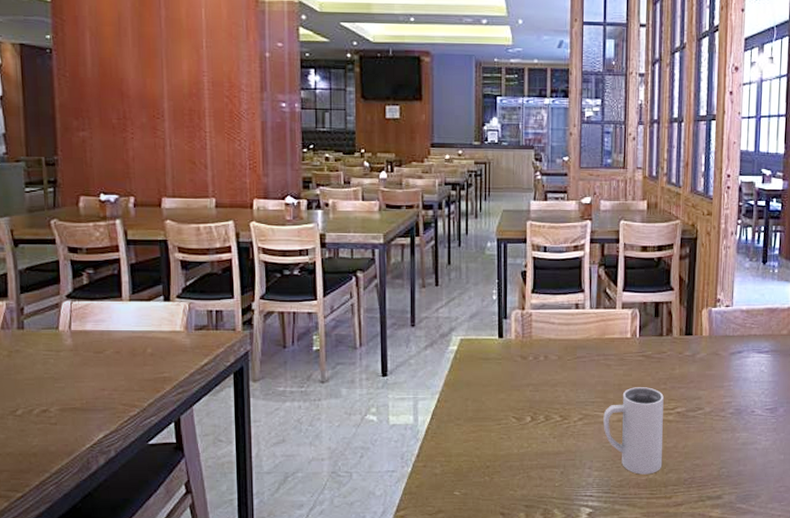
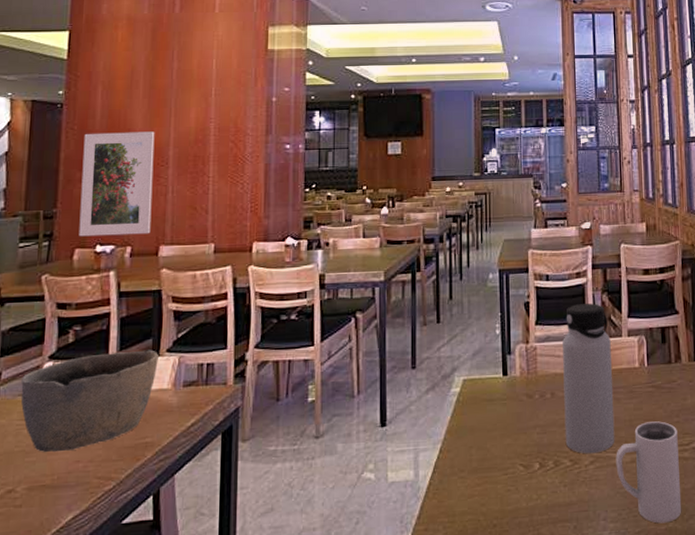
bowl: none [43,295,170,381] -> present [21,350,159,453]
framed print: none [77,81,152,186] -> present [79,131,155,237]
water bottle: none [556,276,605,412] -> present [563,303,615,454]

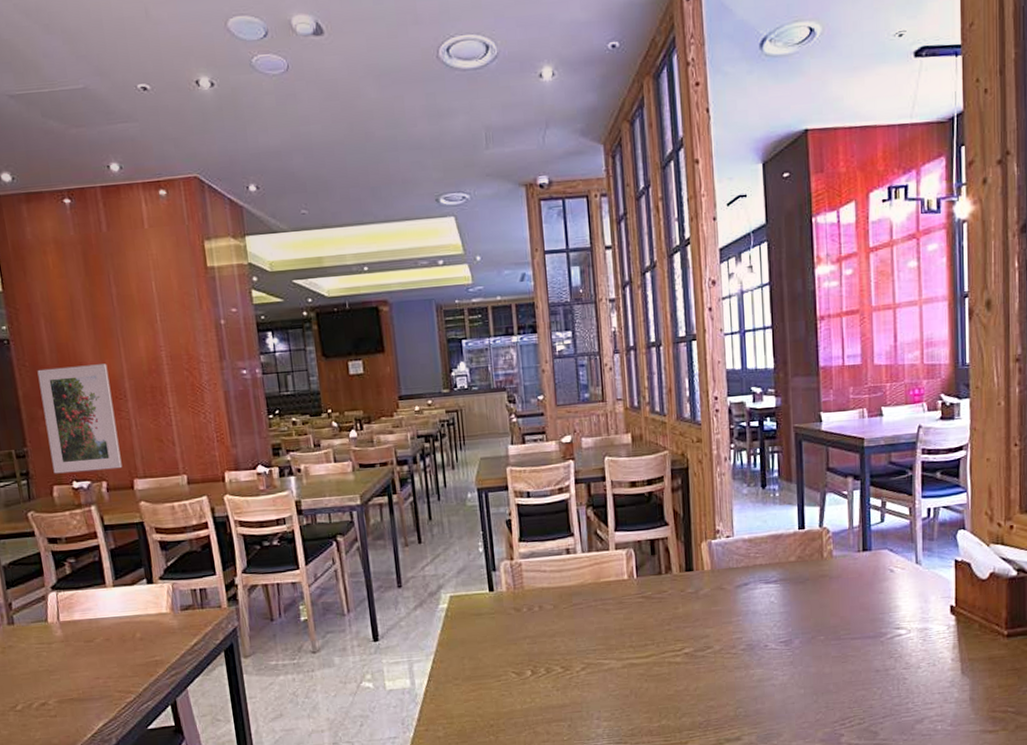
bowl: present [21,350,159,453] -> none [31,578,154,671]
water bottle: present [563,303,615,454] -> none [548,518,606,661]
mug: present [616,421,682,524] -> none [607,629,675,722]

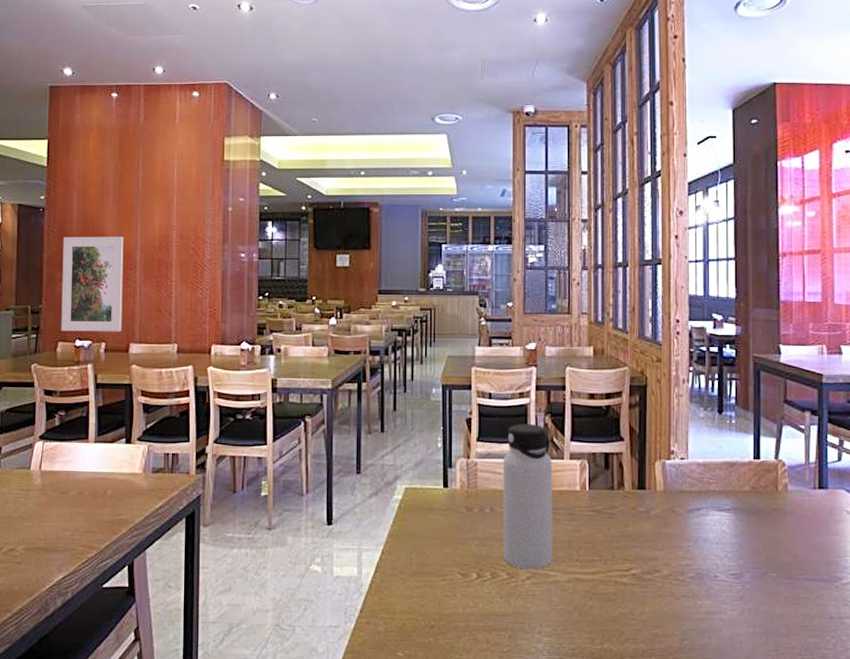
water bottle: none [548,518,606,661] -> present [503,424,553,570]

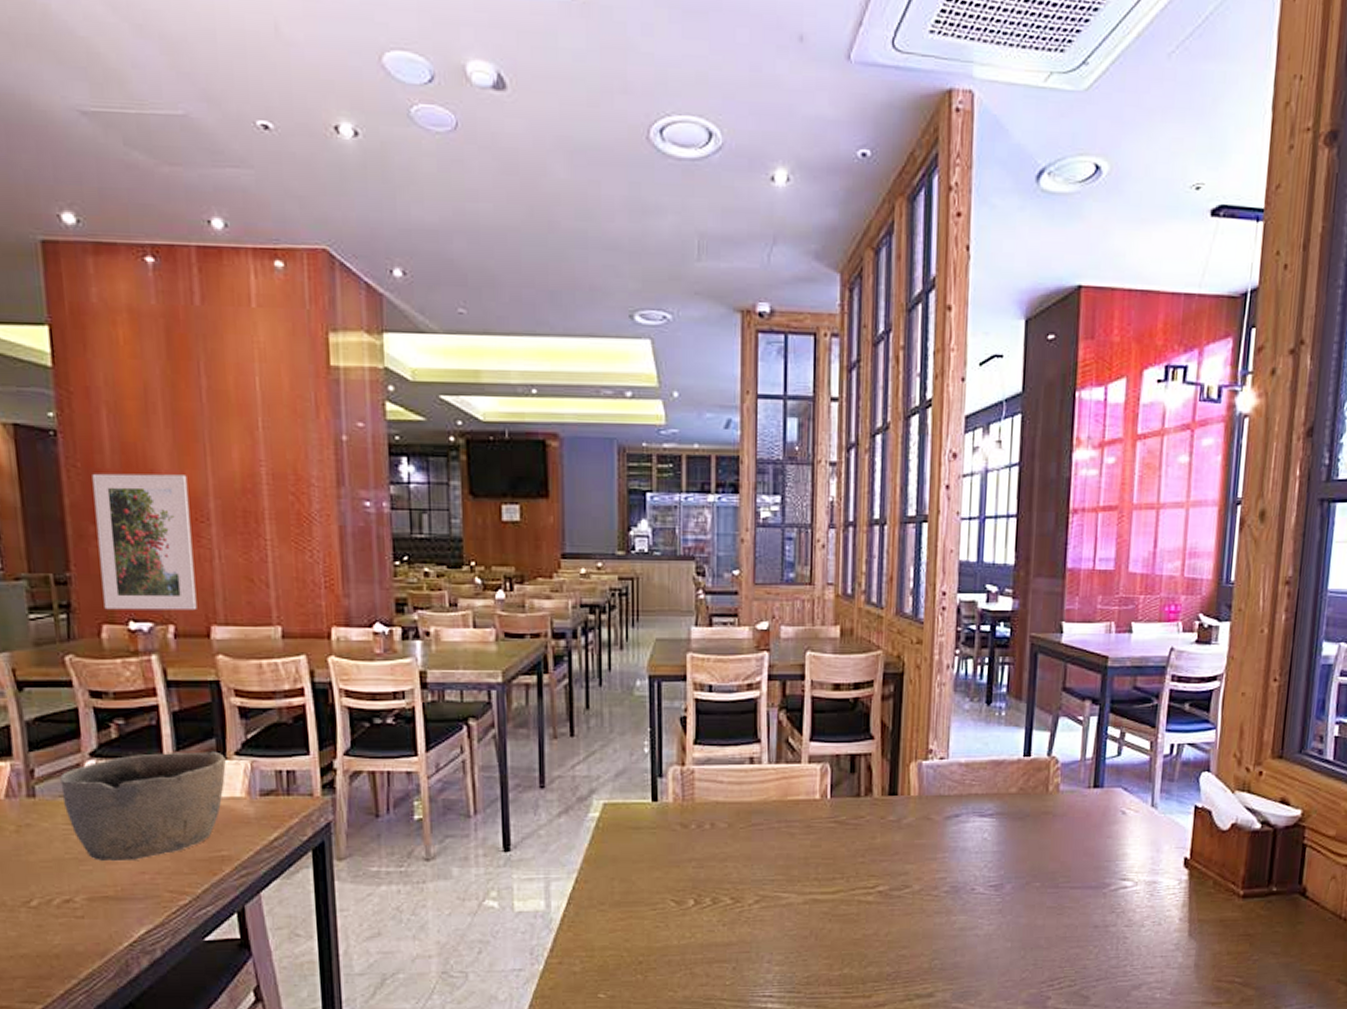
bowl: none [17,437,131,521] -> present [60,751,226,862]
water bottle: present [503,424,553,570] -> none [726,722,787,893]

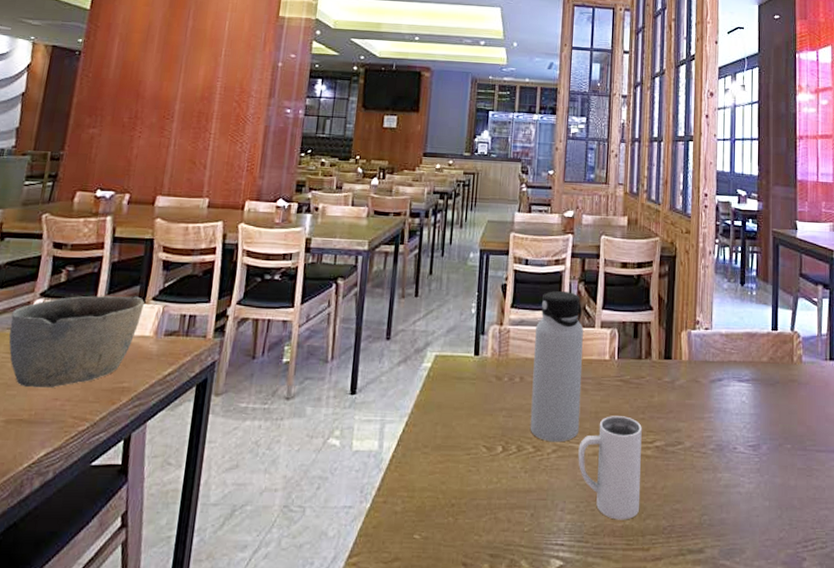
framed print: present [92,473,197,611] -> none [81,81,164,184]
water bottle: none [726,722,787,893] -> present [530,291,583,442]
mug: none [785,861,862,969] -> present [578,416,642,520]

